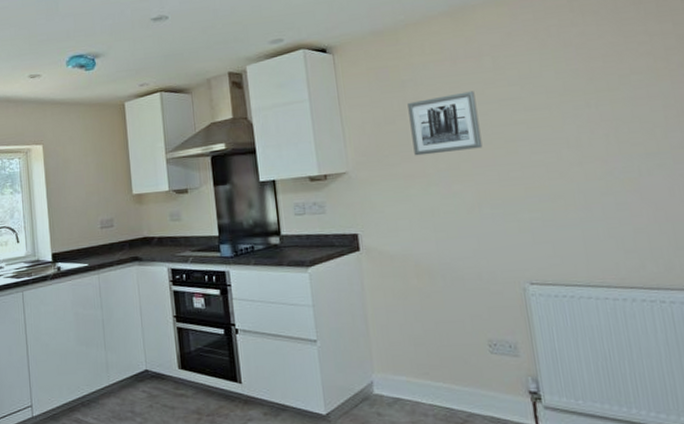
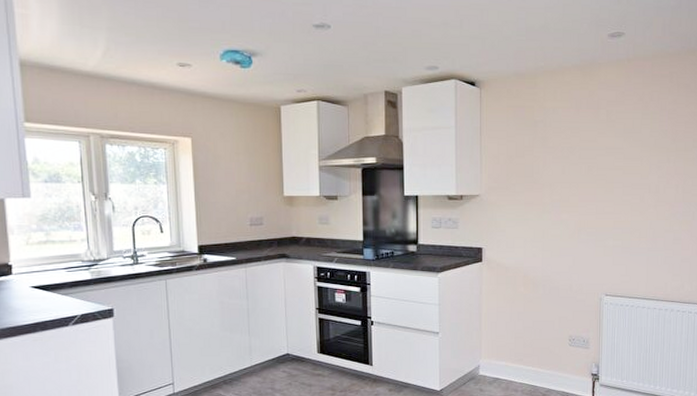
wall art: present [407,91,483,156] -> none [536,137,589,187]

